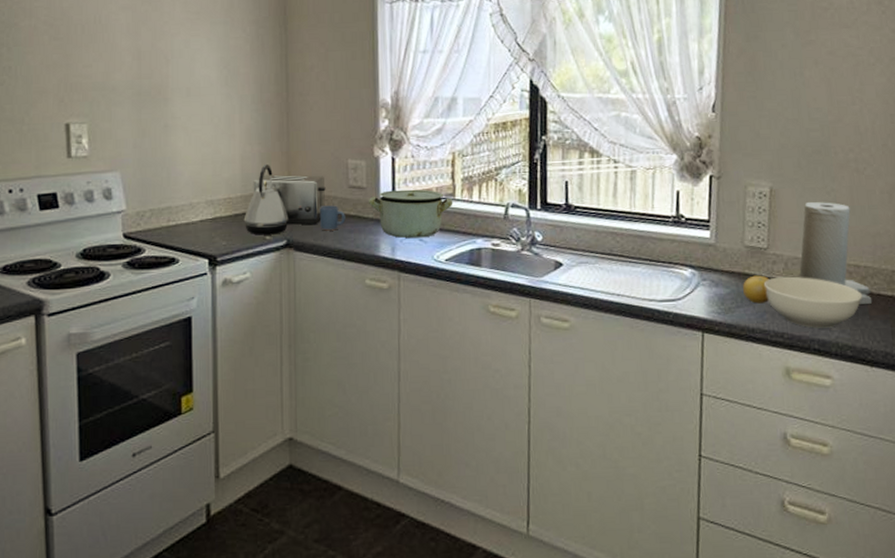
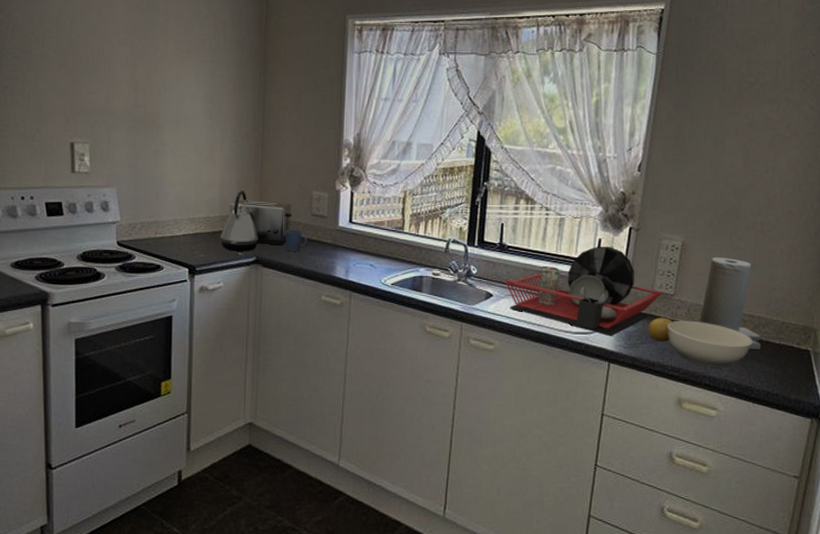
cooking pot: present [368,189,453,238] -> none [328,220,402,264]
dish rack: none [576,199,755,301] -> present [505,247,663,336]

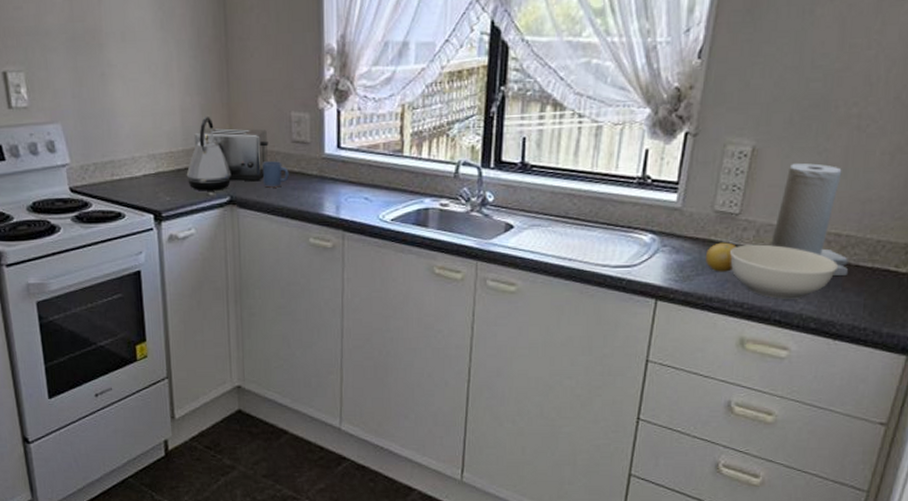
dish rack: present [505,247,663,336] -> none [529,159,726,268]

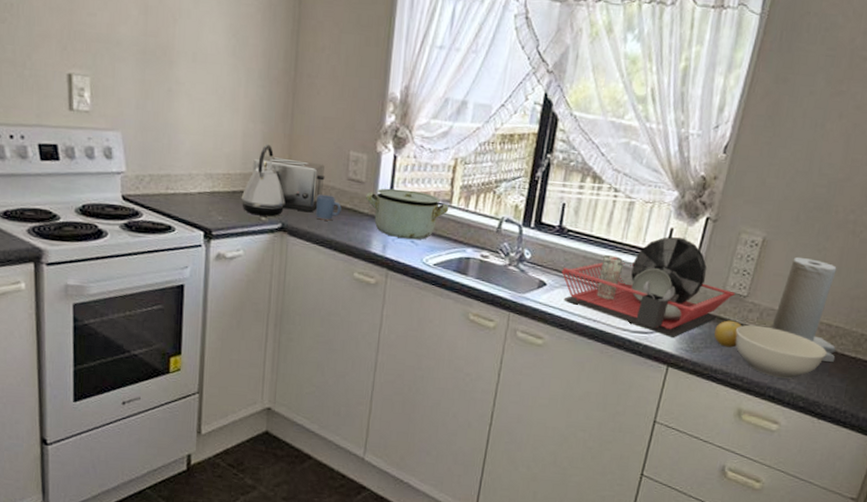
cooking pot: none [312,144,401,197] -> present [365,188,449,240]
dish rack: none [529,159,726,268] -> present [561,237,735,338]

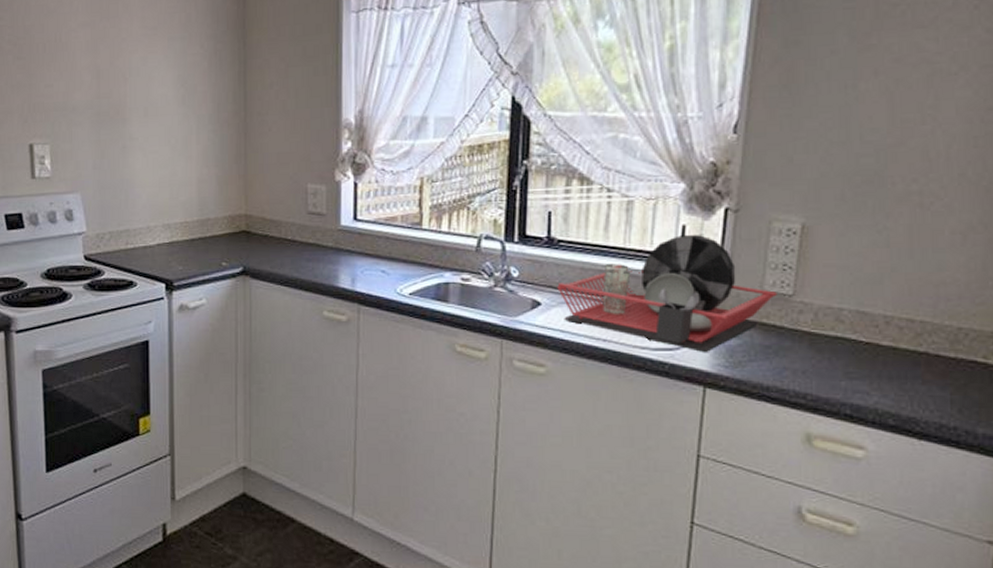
kettle: present [241,144,286,217] -> none [200,187,245,261]
toaster: present [252,155,325,213] -> none [210,198,284,253]
mug: present [316,194,342,221] -> none [277,232,304,259]
cooking pot: present [365,188,449,240] -> none [327,217,420,270]
fruit: present [714,320,742,348] -> none [759,326,793,358]
bowl: present [735,324,828,379] -> none [785,329,916,391]
paper towel: present [771,256,837,362] -> none [833,241,928,366]

